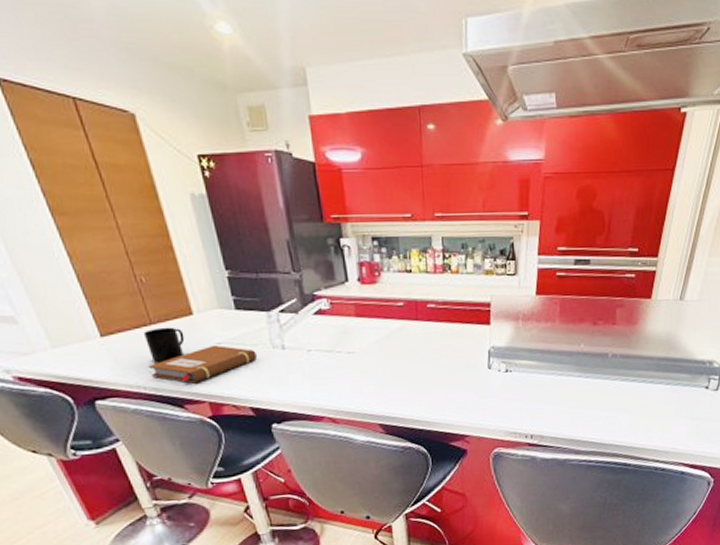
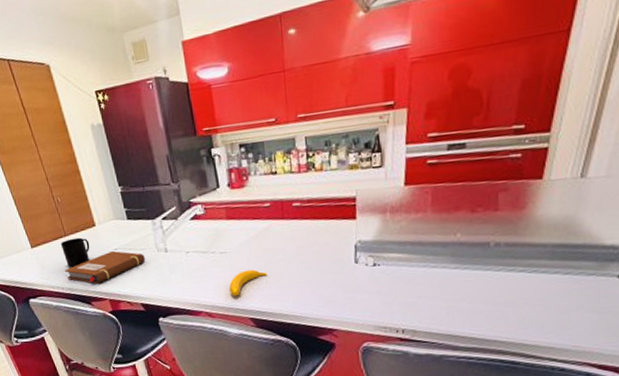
banana: none [356,372,399,401] -> present [229,269,267,297]

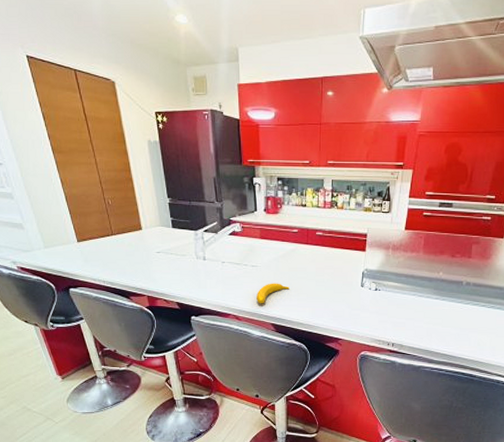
mug: present [60,237,90,269] -> none [106,238,135,265]
notebook: present [65,250,145,284] -> none [108,253,184,281]

